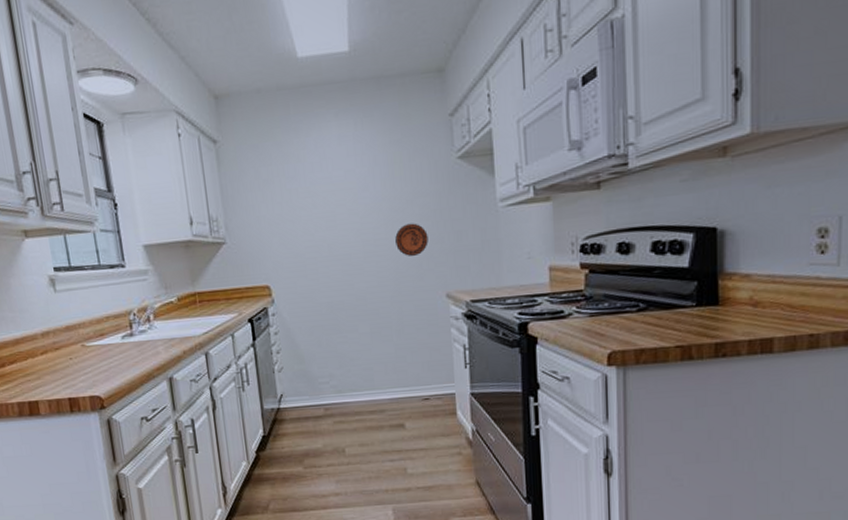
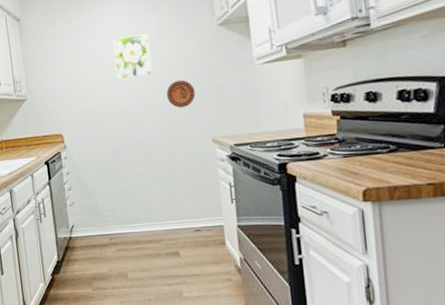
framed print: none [332,165,379,221] -> present [112,34,152,80]

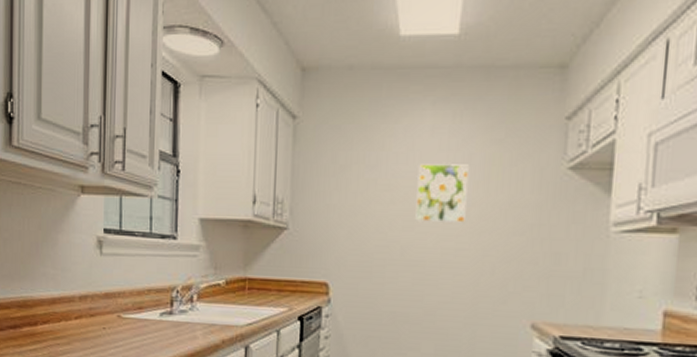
decorative plate: present [167,80,195,108] -> none [480,236,520,275]

